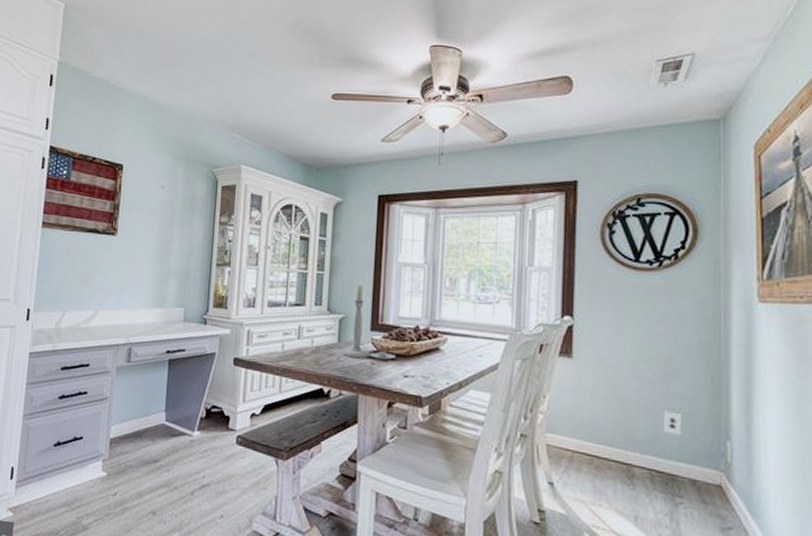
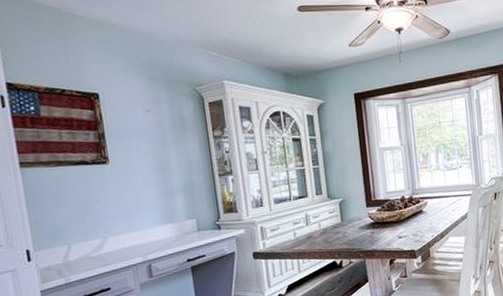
candlestick: present [343,284,396,361] -> none [347,171,390,232]

